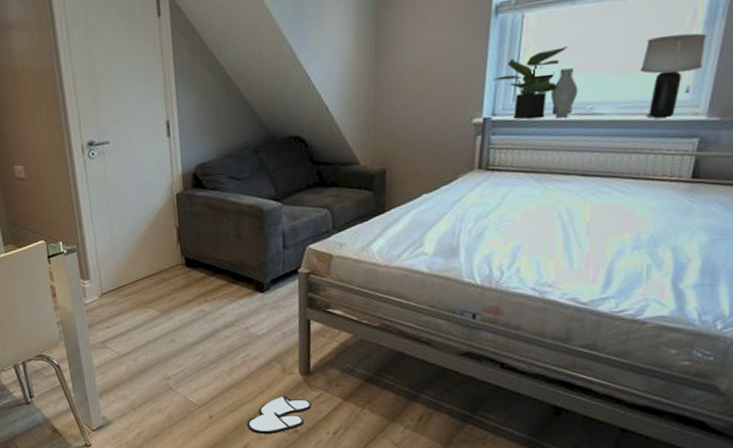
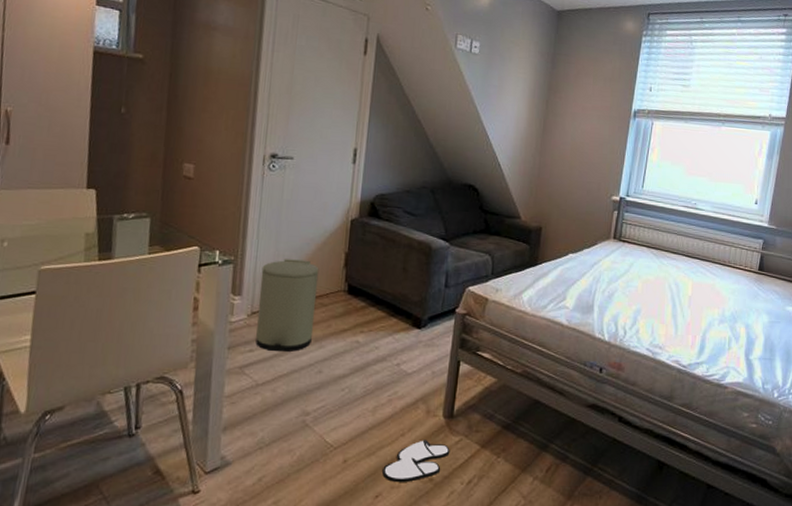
pedal bin: none [102,239,161,326] -> present [256,259,319,352]
potted plant: present [493,47,568,119] -> none [629,153,681,204]
vase: present [551,68,578,118] -> none [668,169,687,208]
table lamp: present [639,33,707,119] -> none [727,159,768,221]

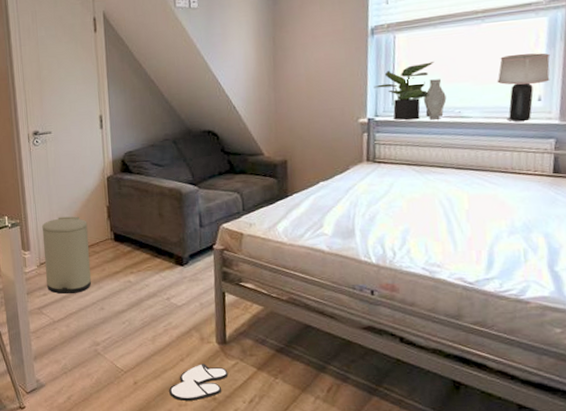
potted plant: none [629,153,681,204] -> present [373,62,434,120]
vase: none [668,169,687,208] -> present [424,79,447,120]
table lamp: none [727,159,768,221] -> present [497,53,551,122]

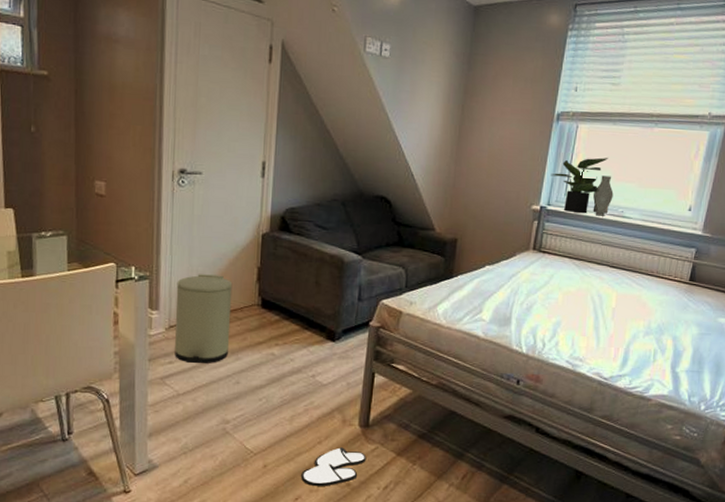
table lamp: present [497,53,551,122] -> none [658,162,705,229]

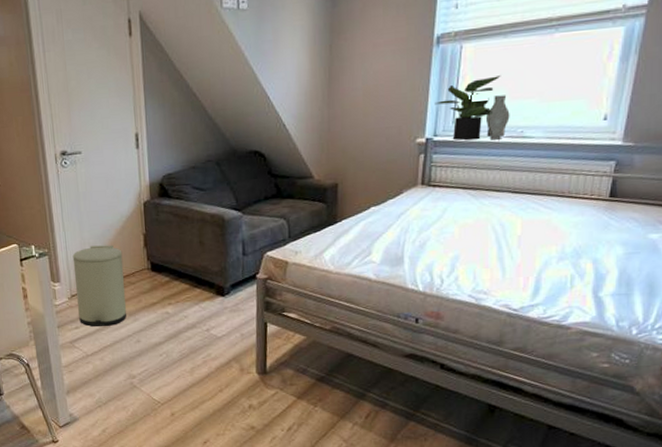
slippers: present [301,447,366,486] -> none [207,394,268,430]

